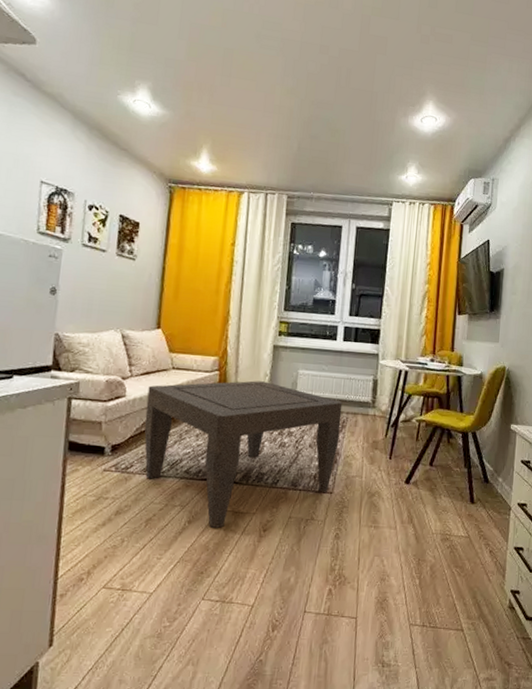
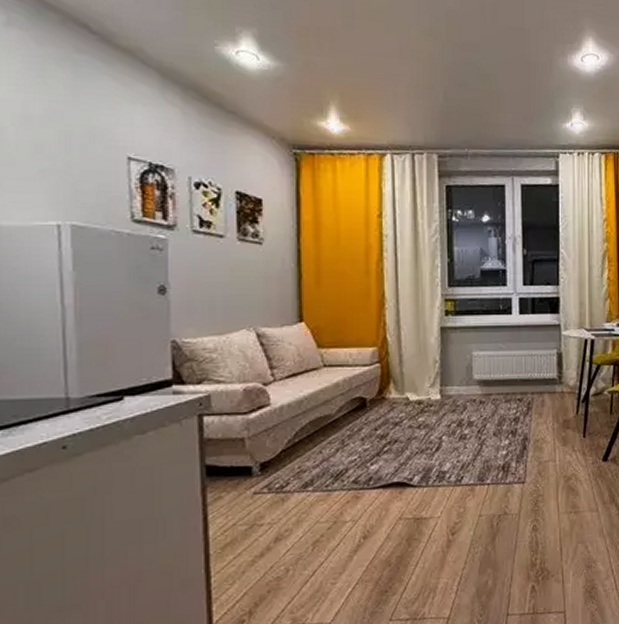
coffee table: present [144,380,343,528] -> none [297,369,526,540]

